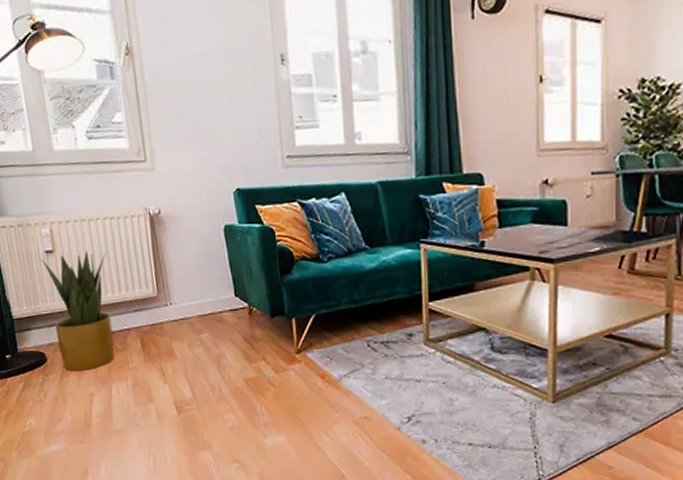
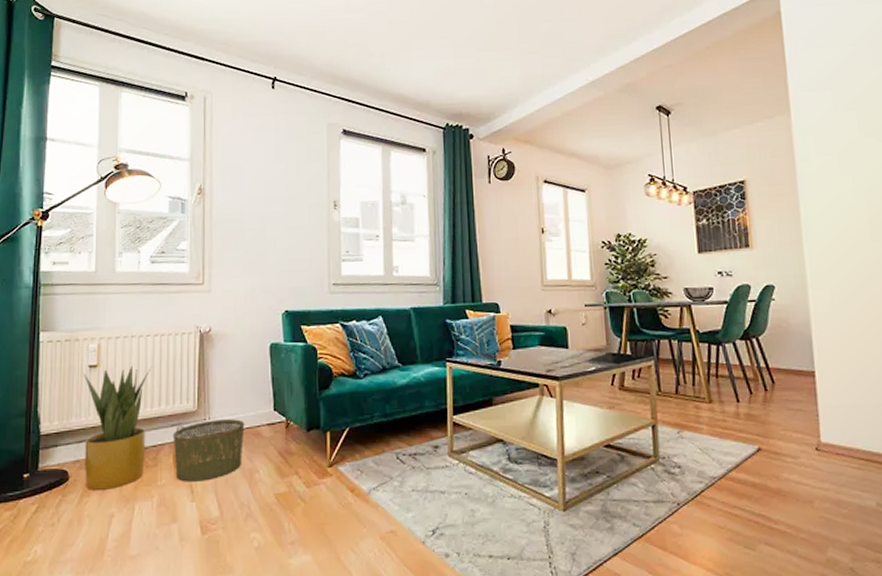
basket: none [136,305,208,365] -> present [172,419,245,482]

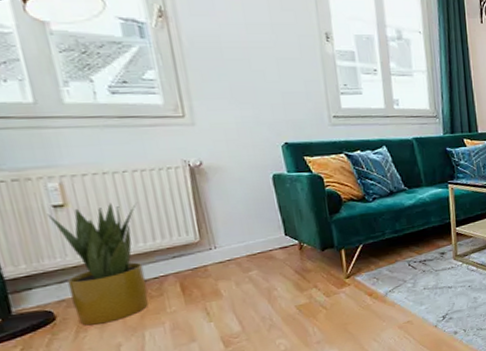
basket: present [172,419,245,482] -> none [175,246,258,306]

